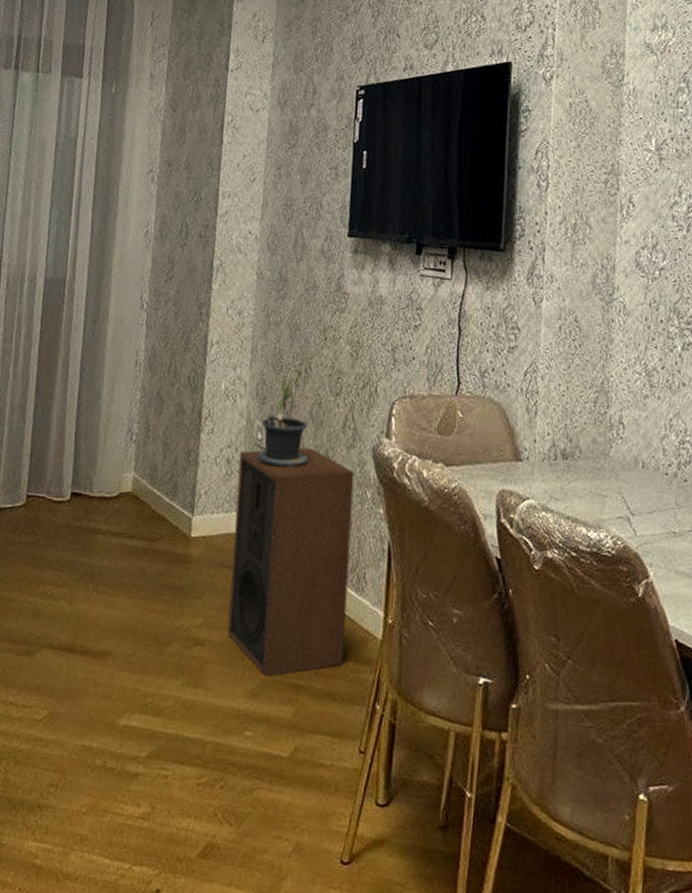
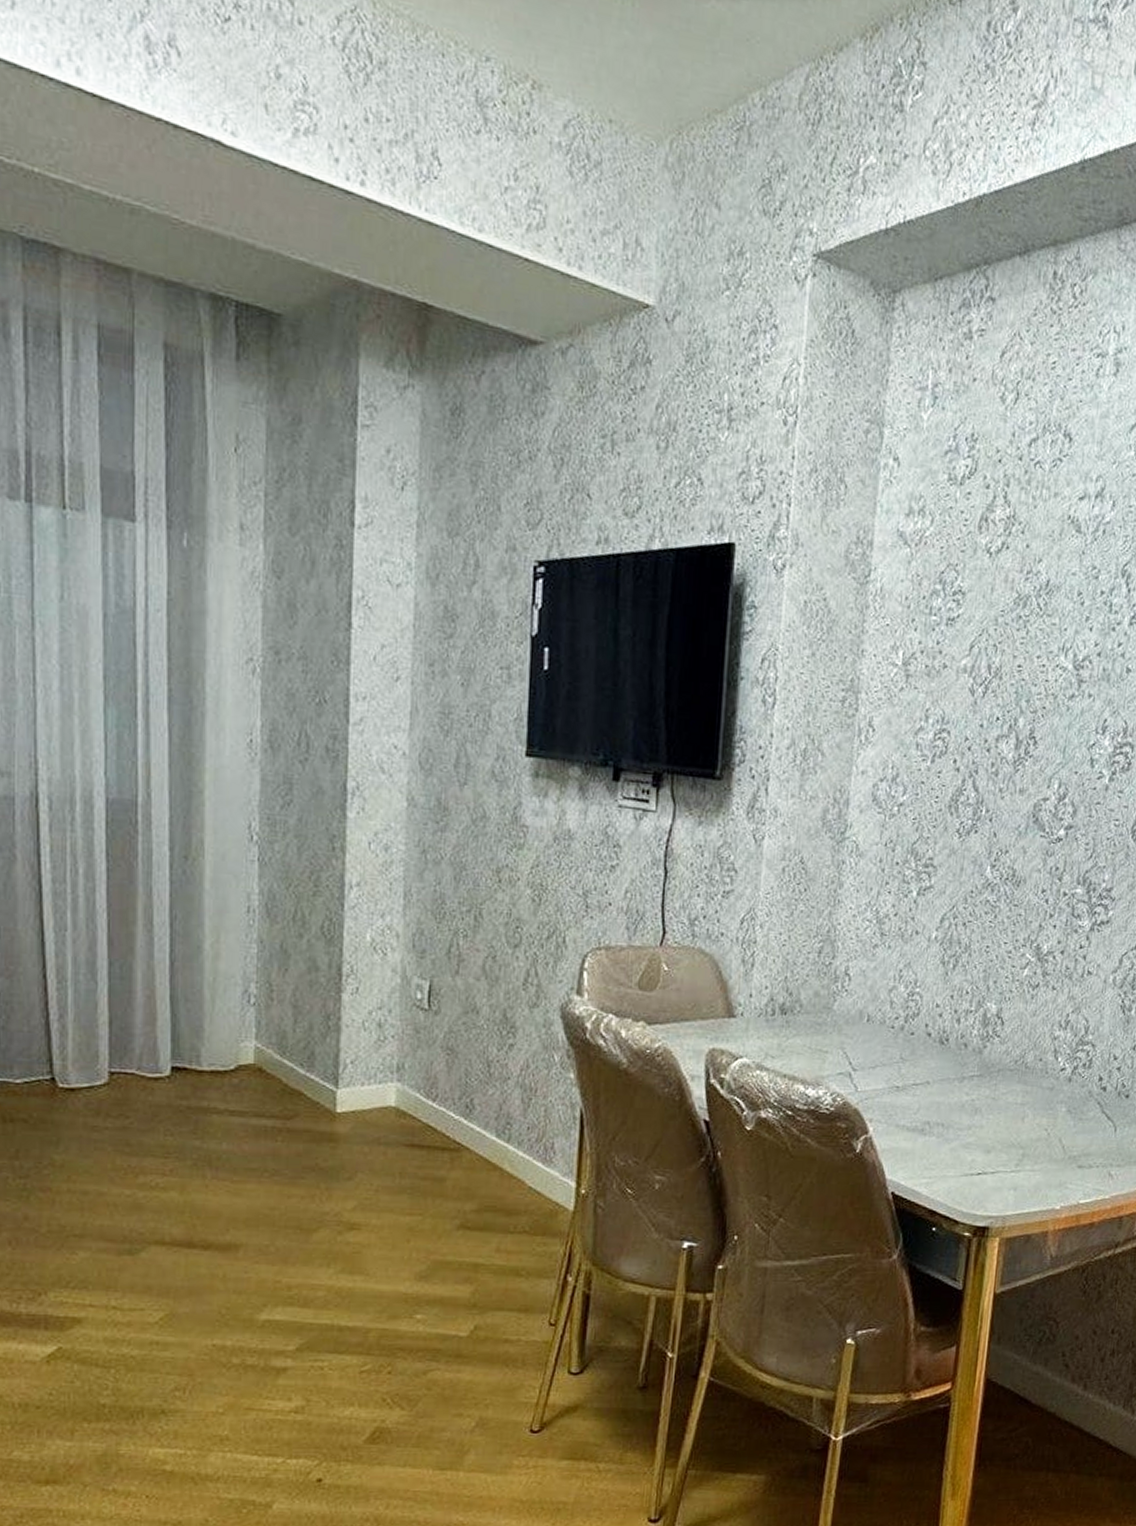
speaker: present [227,447,355,678] -> none [388,1007,539,1258]
potted plant: present [255,370,318,468] -> none [414,917,494,1031]

